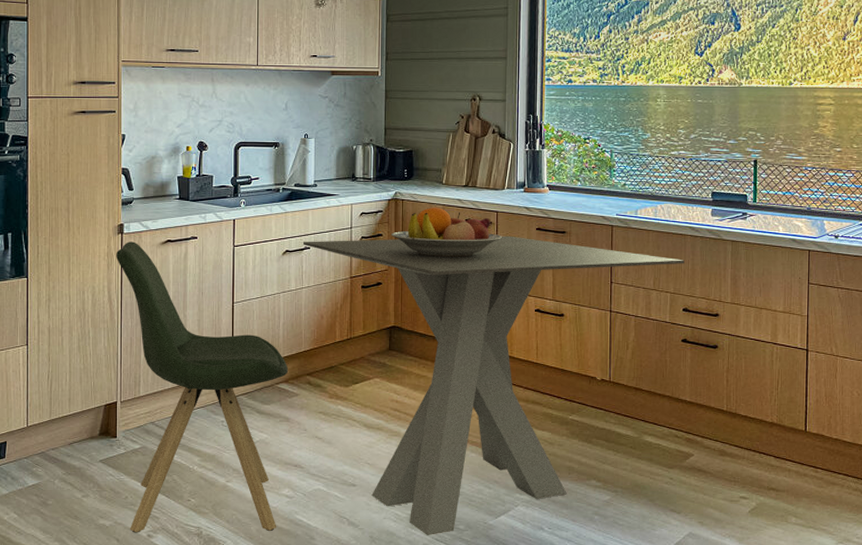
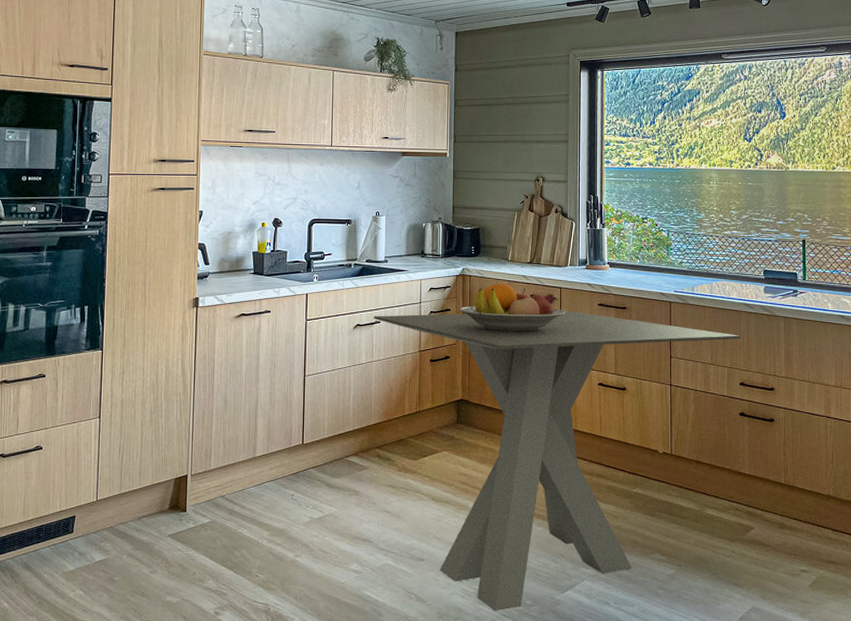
chair: present [116,241,289,533] -> none [191,315,359,610]

